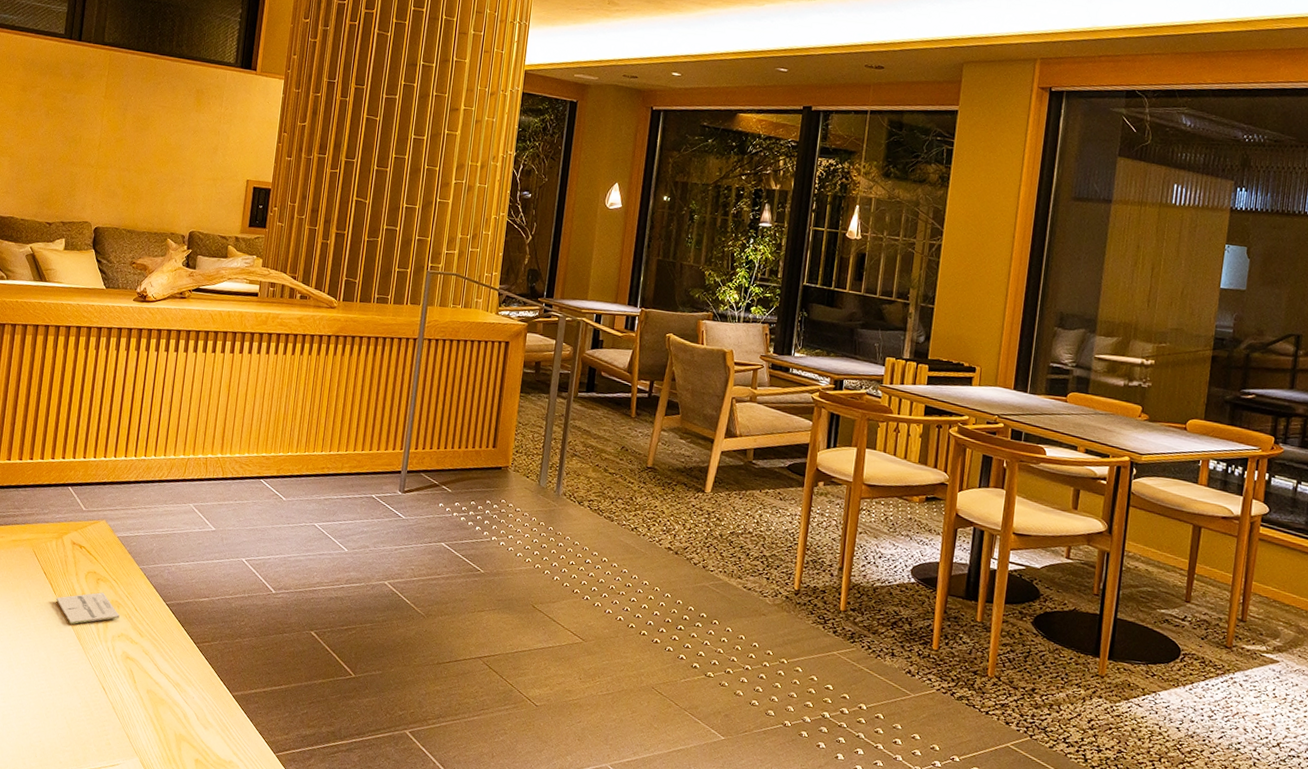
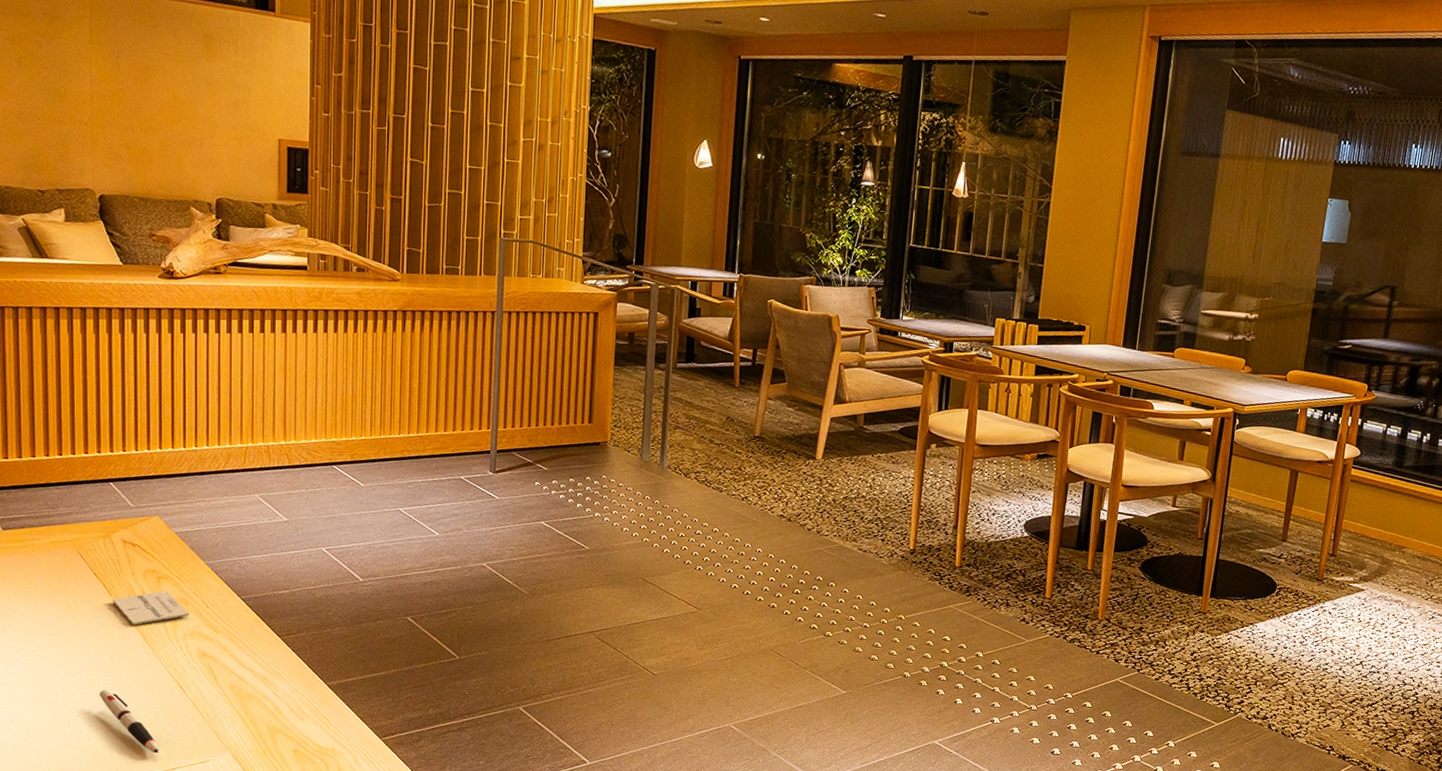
pen: none [32,685,77,754] -> present [98,689,159,754]

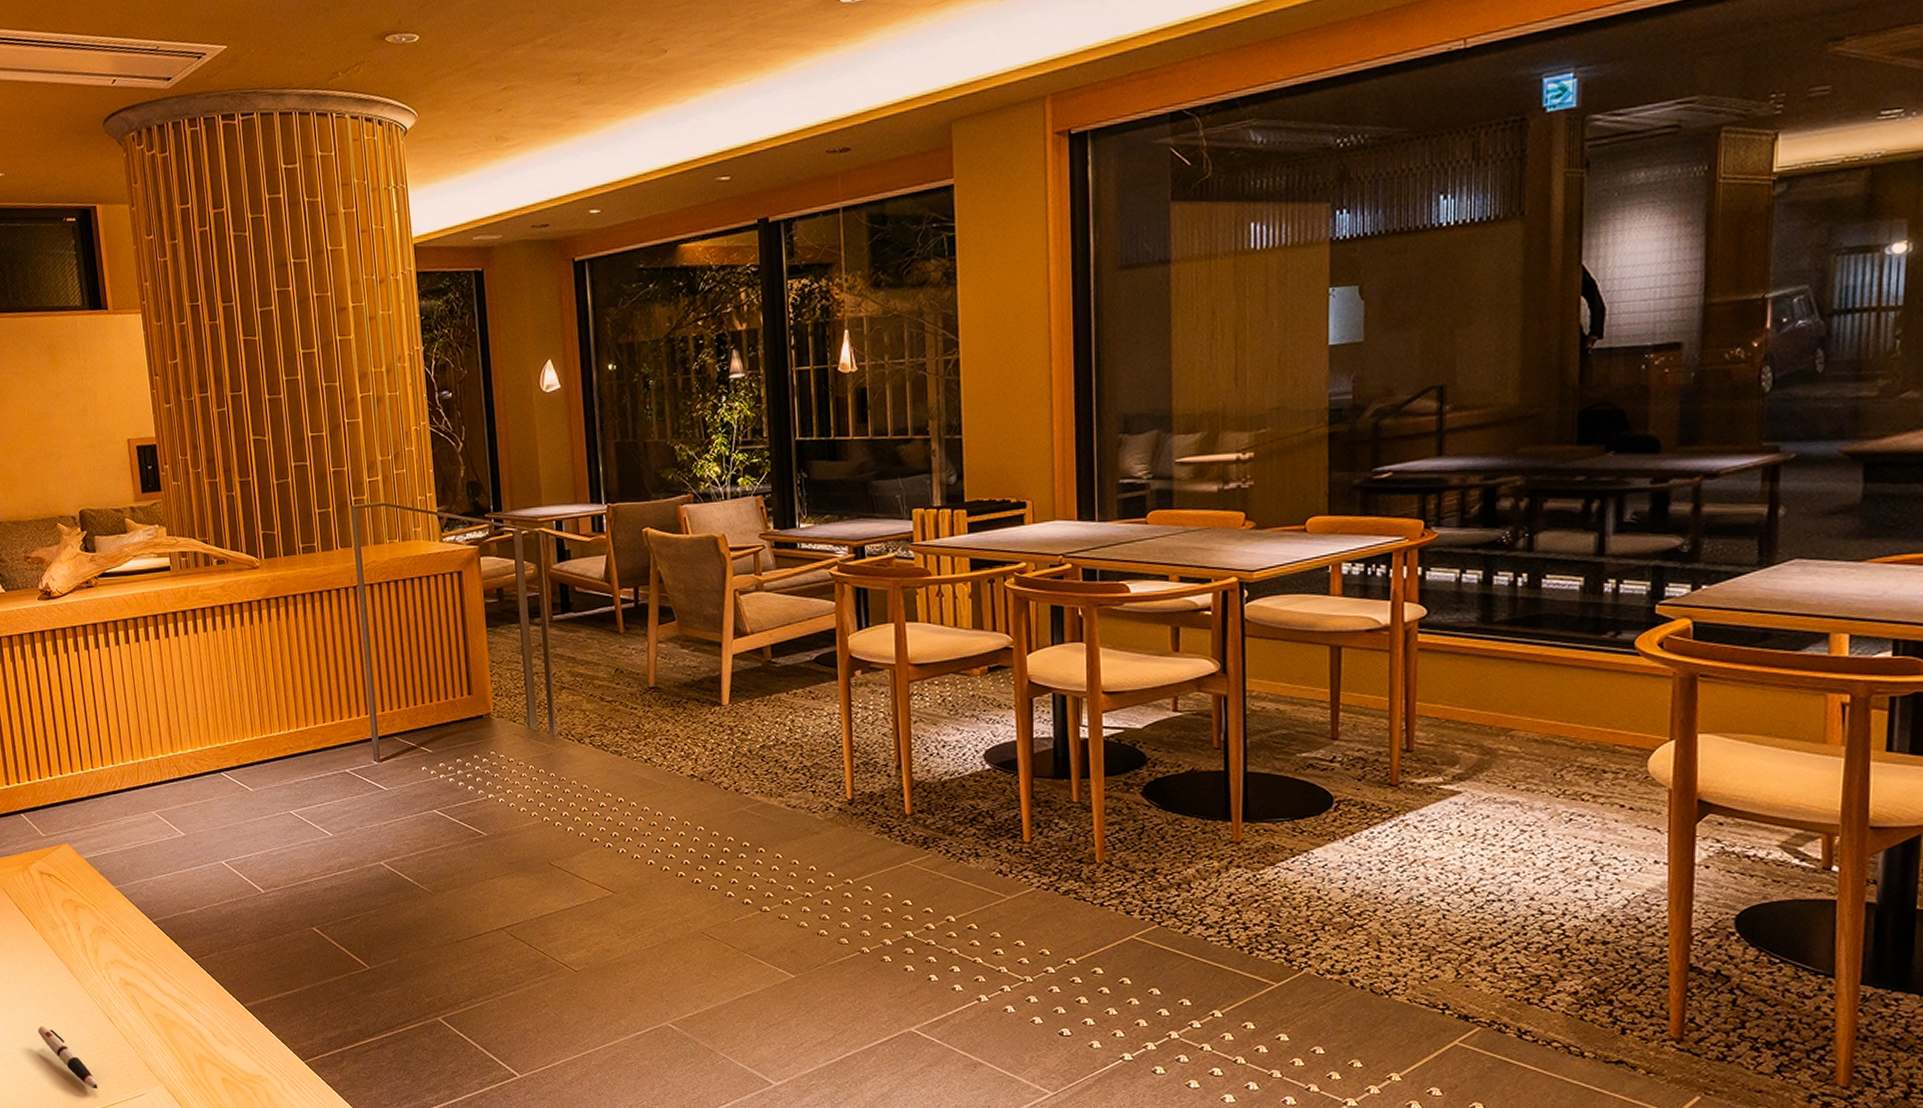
business card: present [112,590,189,626] -> none [37,919,108,958]

